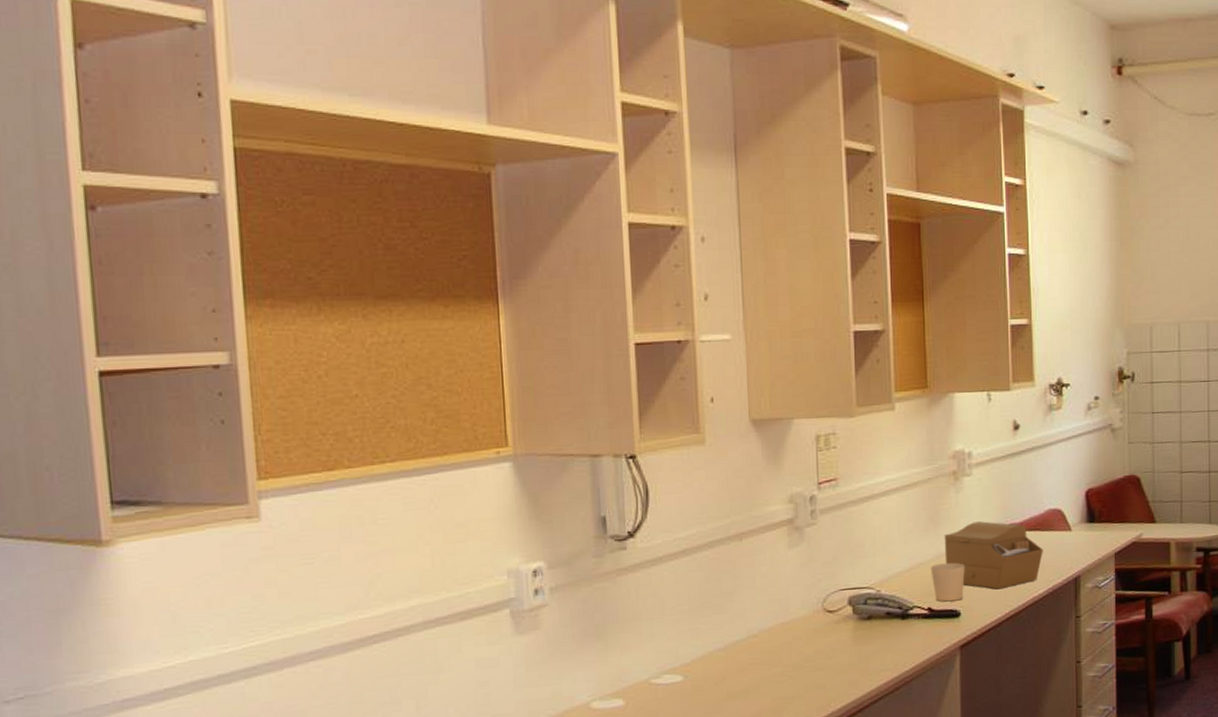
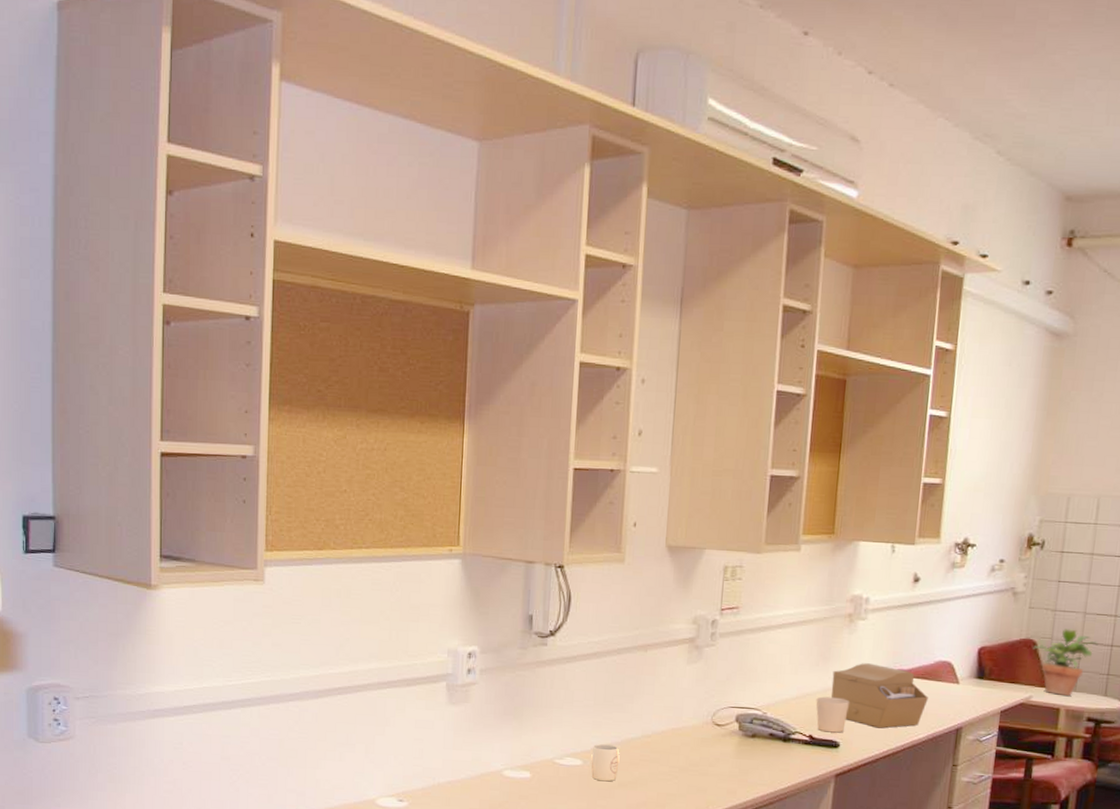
mug: none [693,651,725,696] -> present [591,743,619,782]
potted plant: none [1137,459,1197,529] -> present [1033,628,1098,697]

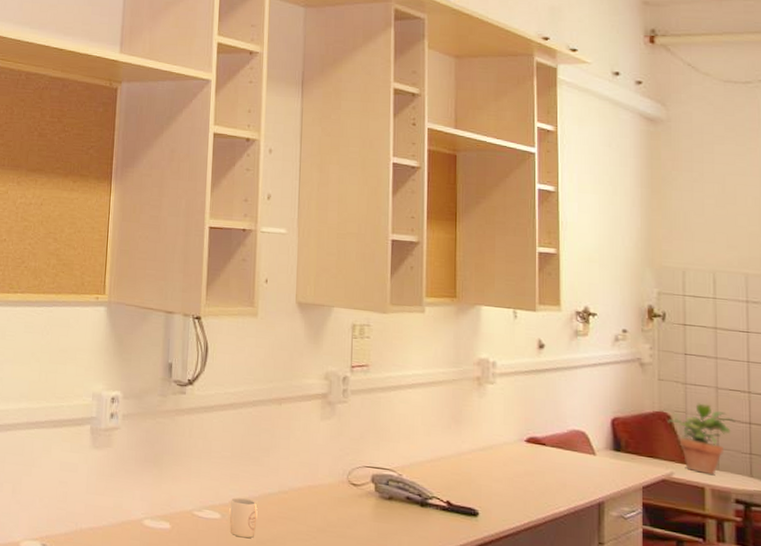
cup: present [816,696,849,733] -> none [451,460,485,501]
sewing box: present [830,663,928,728] -> none [465,428,565,498]

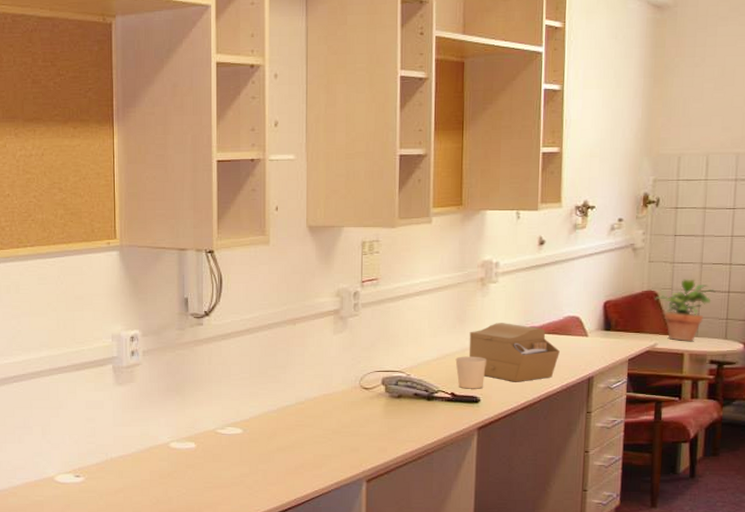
mug: present [229,497,257,538] -> none [250,412,276,447]
cup: none [451,460,485,501] -> present [455,356,486,389]
sewing box: none [465,428,565,498] -> present [469,323,560,382]

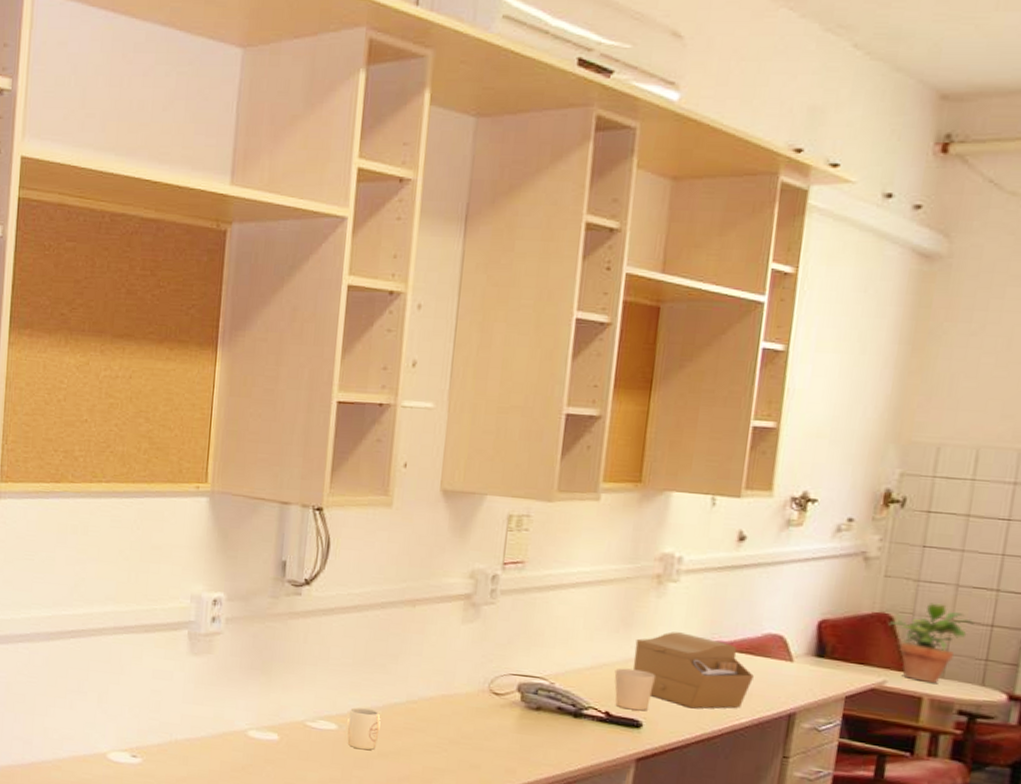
mug: none [250,412,276,447] -> present [347,707,380,750]

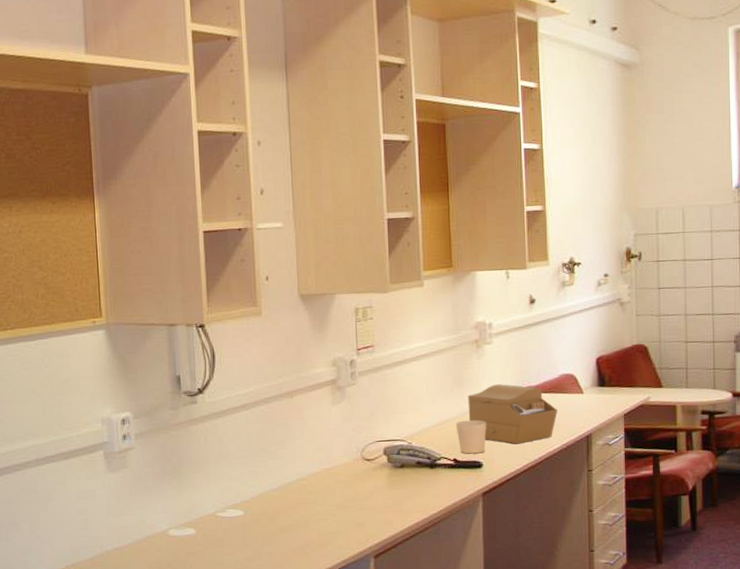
mug: present [347,707,380,750] -> none [252,491,278,529]
potted plant: present [888,603,974,684] -> none [645,330,701,394]

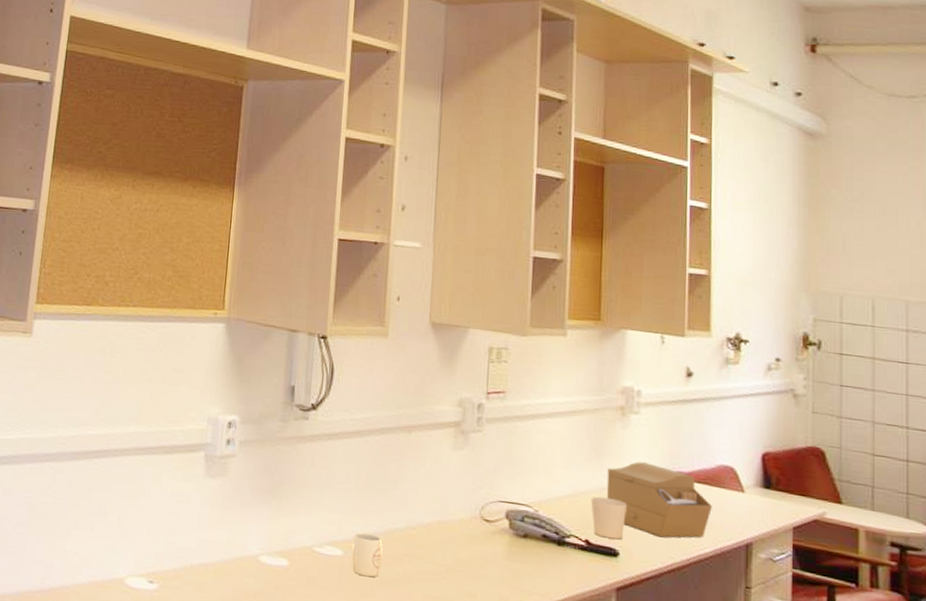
mug: none [252,491,278,529] -> present [352,532,382,578]

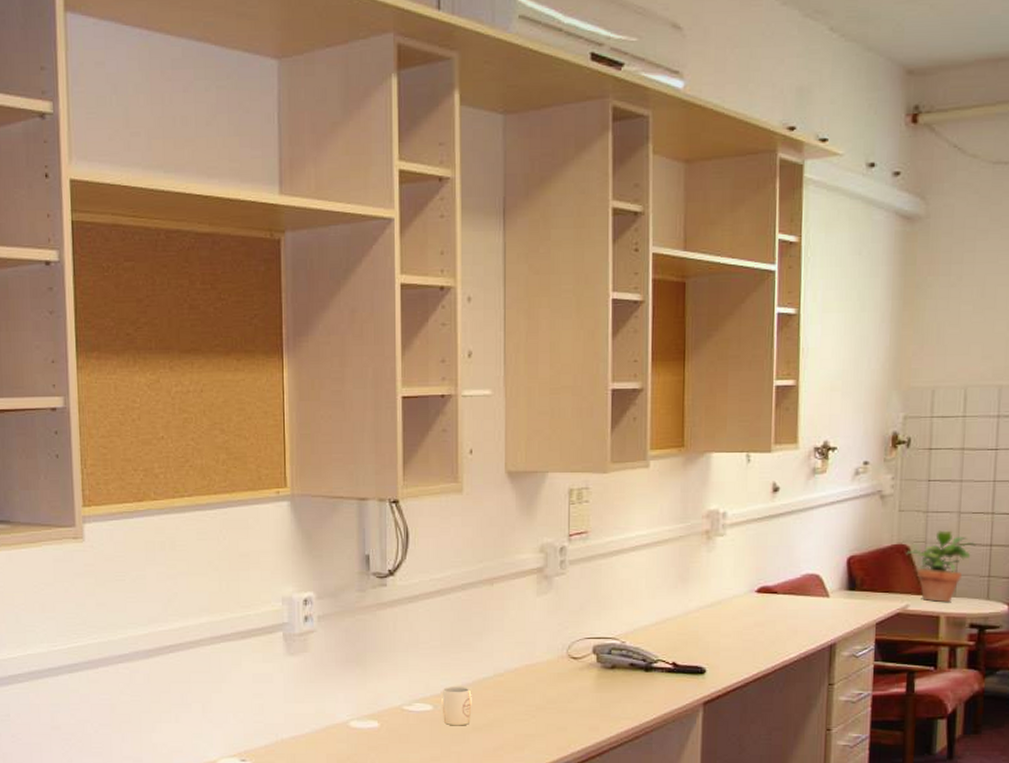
cup: present [591,496,627,540] -> none [677,620,713,658]
sewing box: present [606,461,712,538] -> none [692,582,797,650]
potted plant: none [821,438,892,516] -> present [906,530,976,603]

